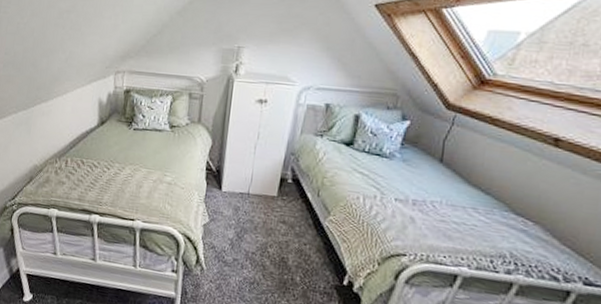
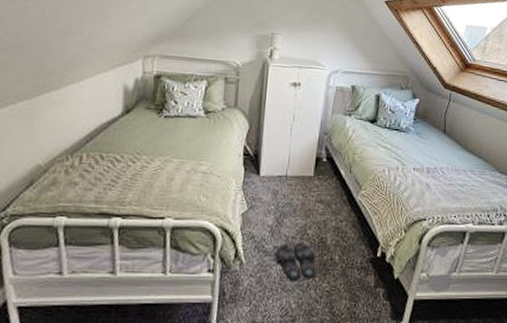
slippers: none [236,258,276,295] -> present [277,242,317,280]

